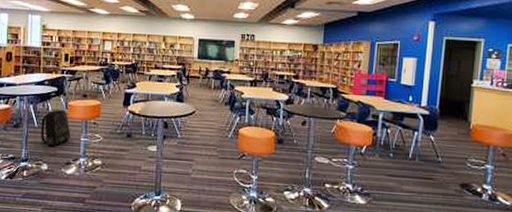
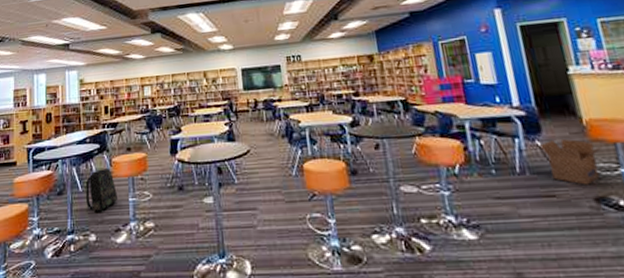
cardboard box: none [432,136,479,174] -> present [538,139,603,186]

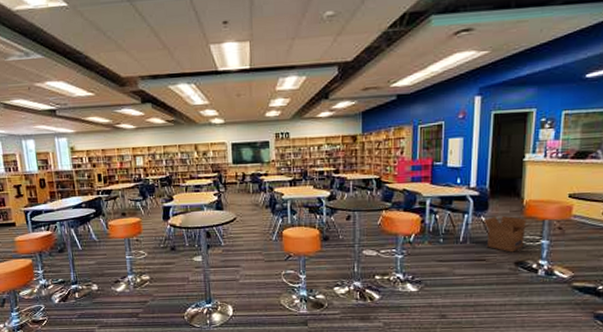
backpack: present [86,168,117,212] -> none [85,231,115,267]

